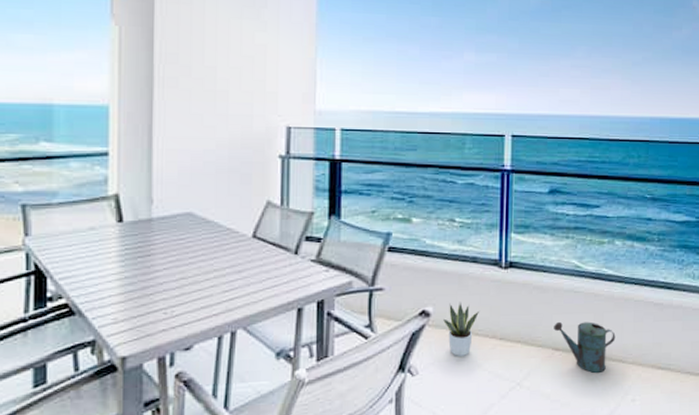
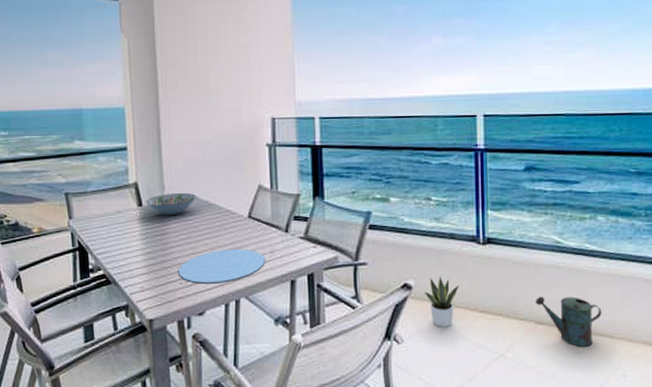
decorative bowl: none [127,208,191,234] -> present [145,193,196,216]
placemat: none [163,272,270,313] -> present [178,249,266,284]

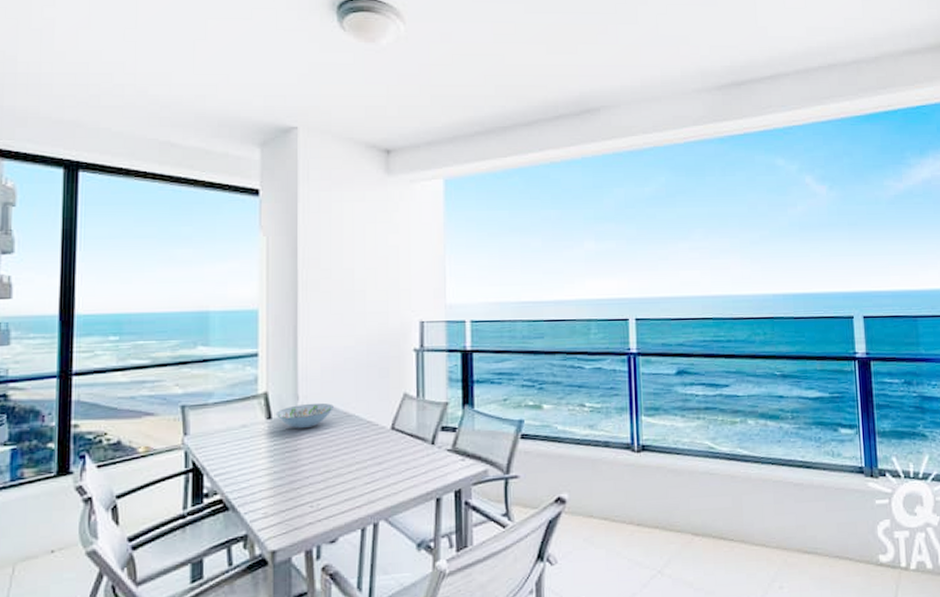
placemat: present [178,249,266,284] -> none [309,464,409,506]
potted plant: present [425,275,459,328] -> none [579,487,614,545]
watering can: present [536,296,602,347] -> none [691,504,757,559]

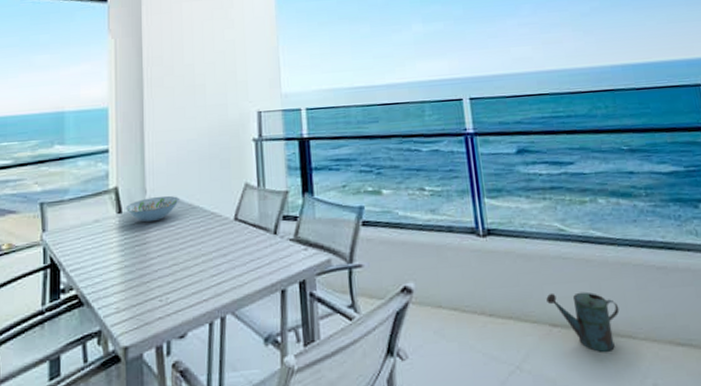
watering can: none [691,504,757,559] -> present [546,291,620,352]

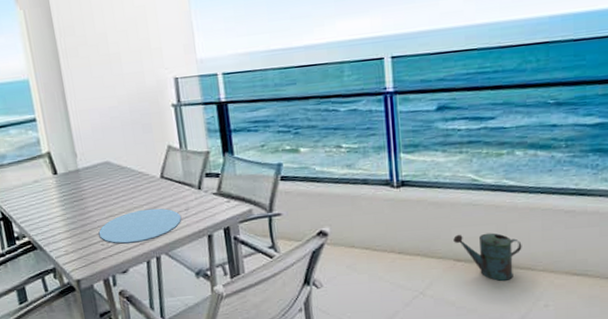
decorative bowl: present [125,196,179,223] -> none [59,158,108,182]
placemat: none [158,256,254,300] -> present [98,208,182,244]

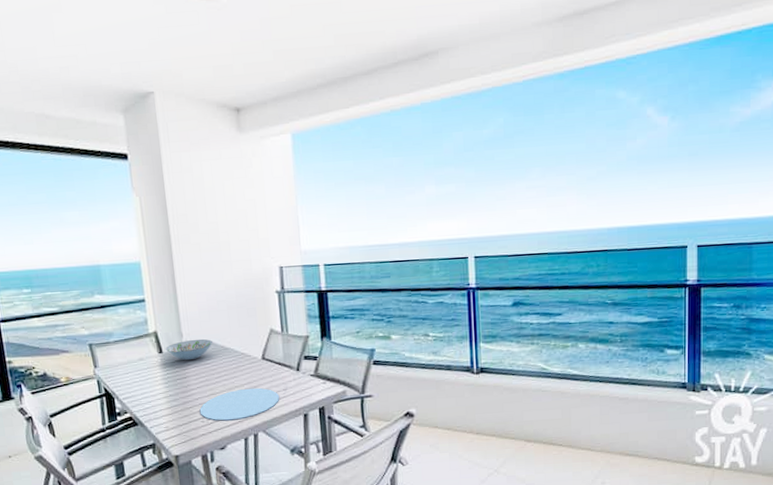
decorative bowl: none [59,158,108,182] -> present [165,339,213,361]
watering can: present [453,232,522,281] -> none [525,416,583,460]

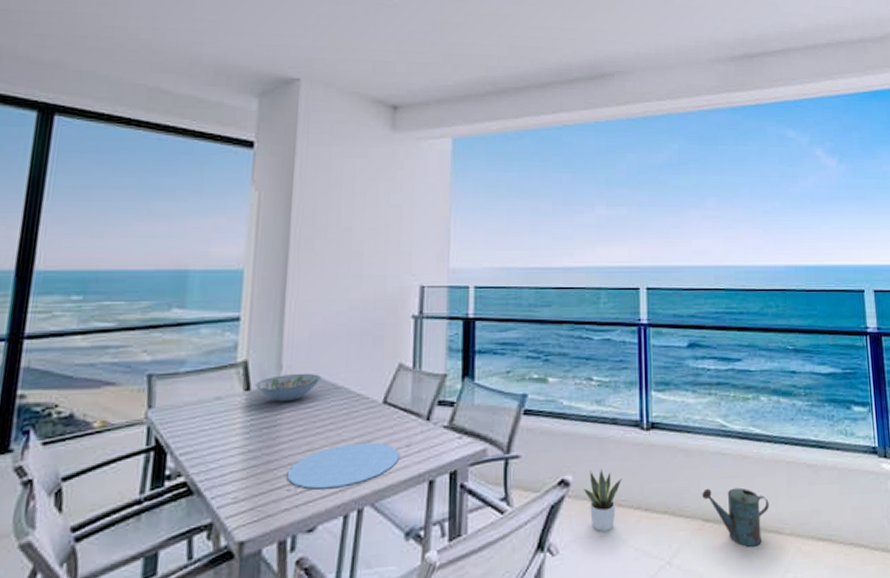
potted plant: none [426,403,456,450] -> present [584,468,621,533]
watering can: none [525,416,583,460] -> present [702,487,769,547]

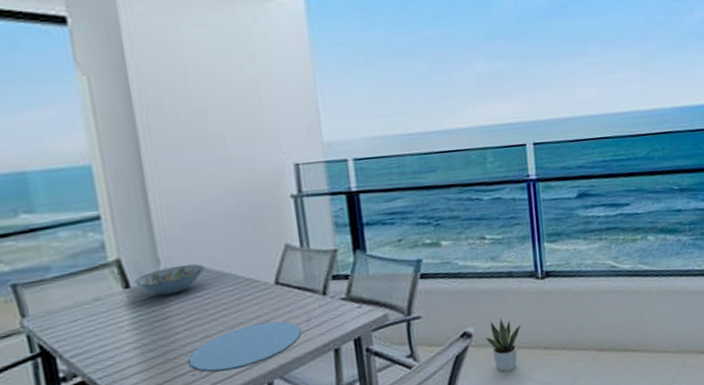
watering can: present [702,487,769,547] -> none [596,318,657,368]

